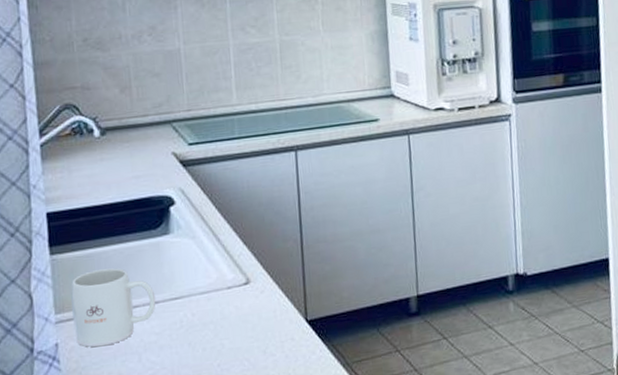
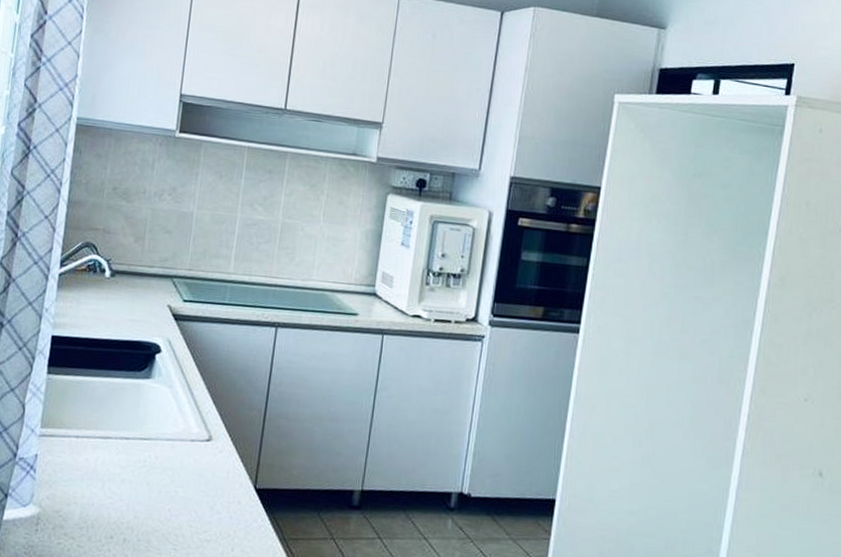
mug: present [71,268,156,348] -> none [53,396,128,467]

